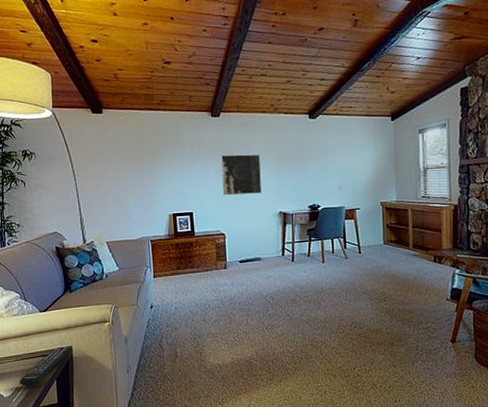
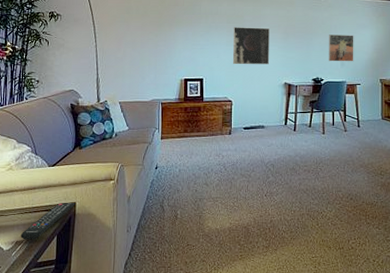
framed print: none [324,156,352,187] -> present [329,34,354,62]

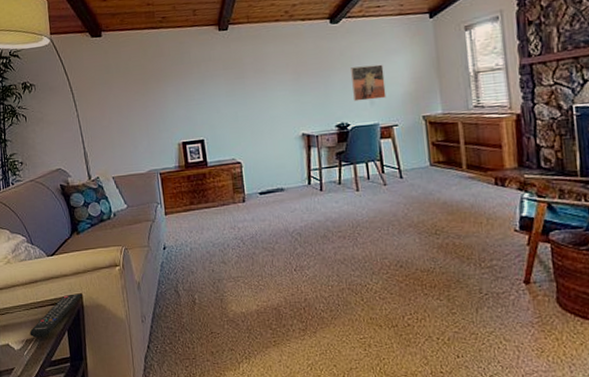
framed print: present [233,27,269,65] -> none [232,69,280,119]

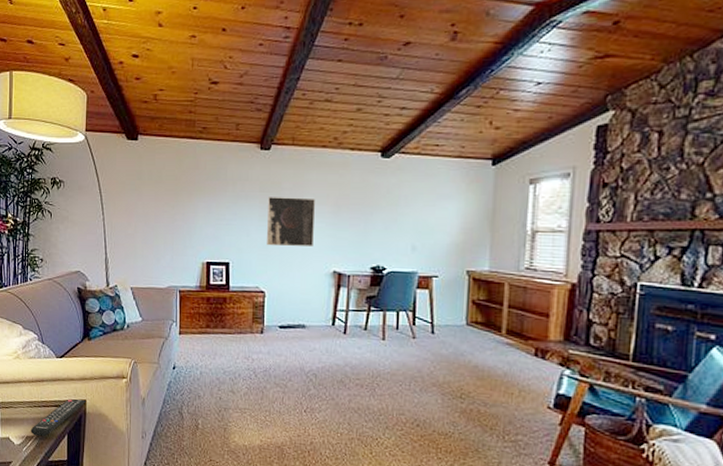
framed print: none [232,69,280,119] -> present [267,197,315,247]
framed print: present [351,64,387,102] -> none [395,208,432,246]

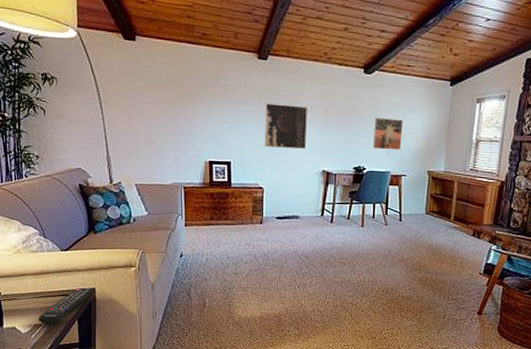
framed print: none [395,208,432,246] -> present [373,118,404,151]

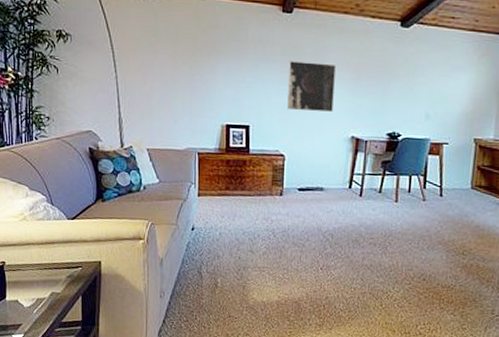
remote control: present [38,287,95,324] -> none [41,260,101,299]
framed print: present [373,118,404,151] -> none [410,77,446,115]

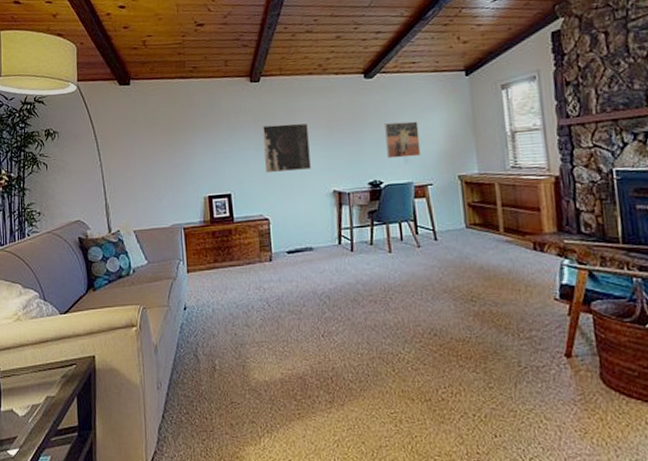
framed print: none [410,77,446,115] -> present [385,121,421,159]

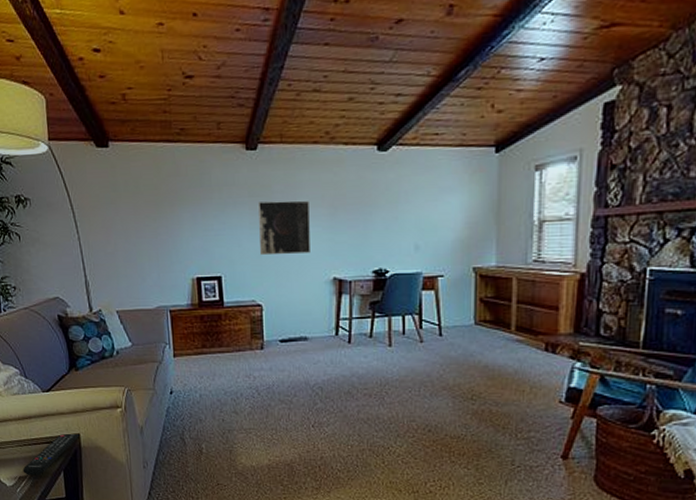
remote control: none [36,355,95,403] -> present [22,433,80,476]
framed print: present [385,121,421,159] -> none [396,203,434,245]

